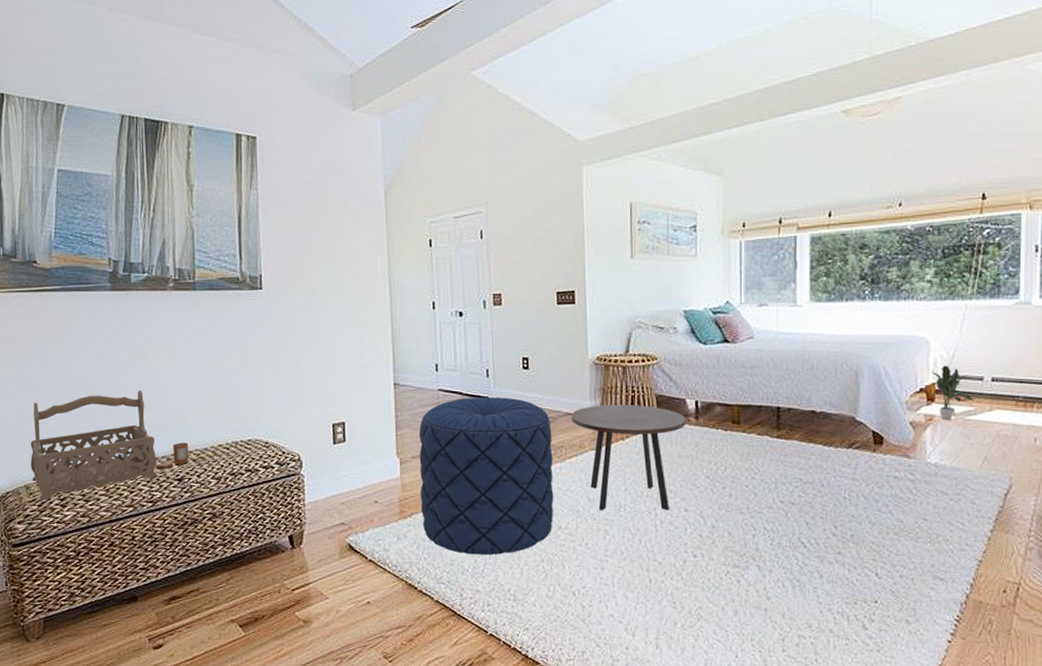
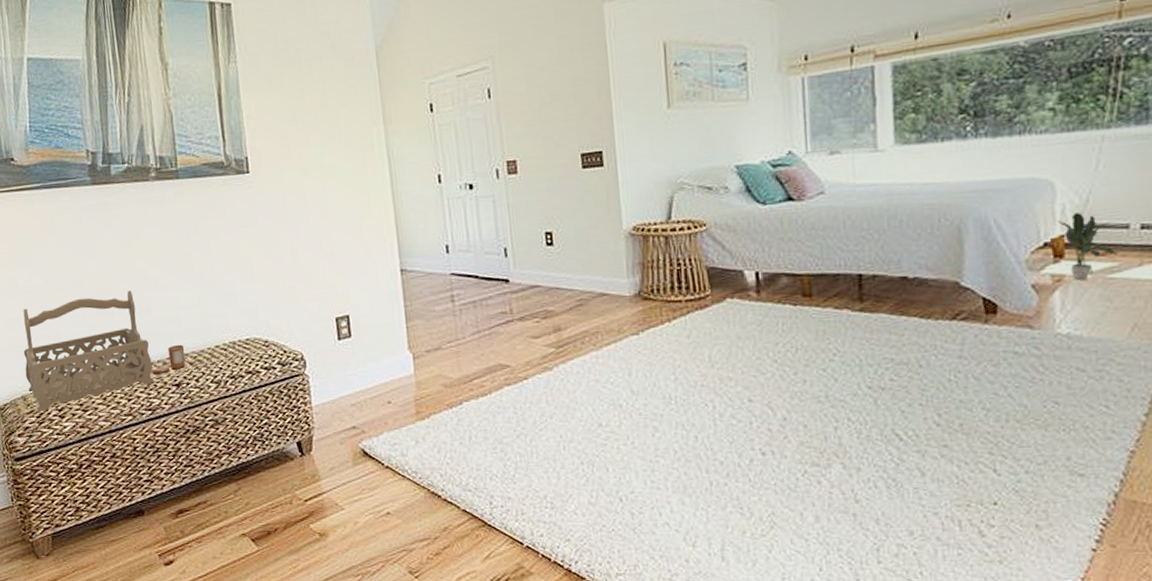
pouf: present [419,396,554,555] -> none [432,278,592,458]
side table: present [571,404,686,510] -> none [606,280,745,404]

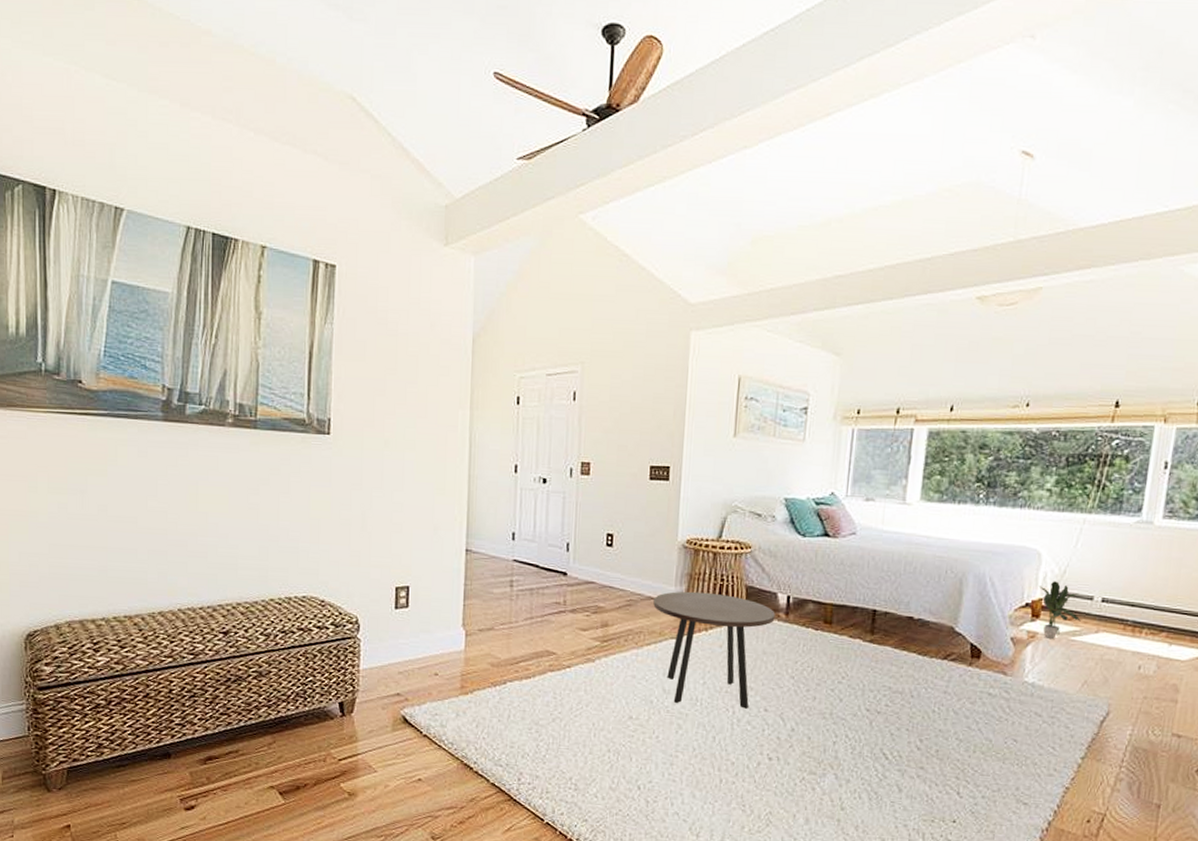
decorative basket: present [23,290,154,412] -> none [62,532,201,643]
candle: present [153,344,185,373] -> none [201,592,238,619]
side table: none [606,280,745,404] -> present [653,591,776,709]

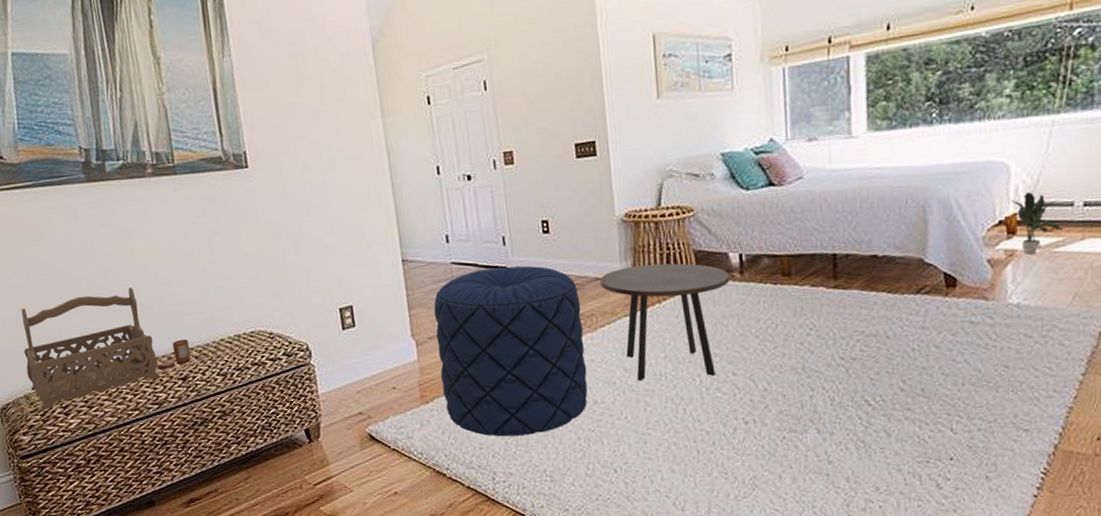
decorative basket: none [62,532,201,643] -> present [20,287,160,410]
candle: none [201,592,238,619] -> present [158,339,191,368]
pouf: none [484,571,632,741] -> present [434,265,588,437]

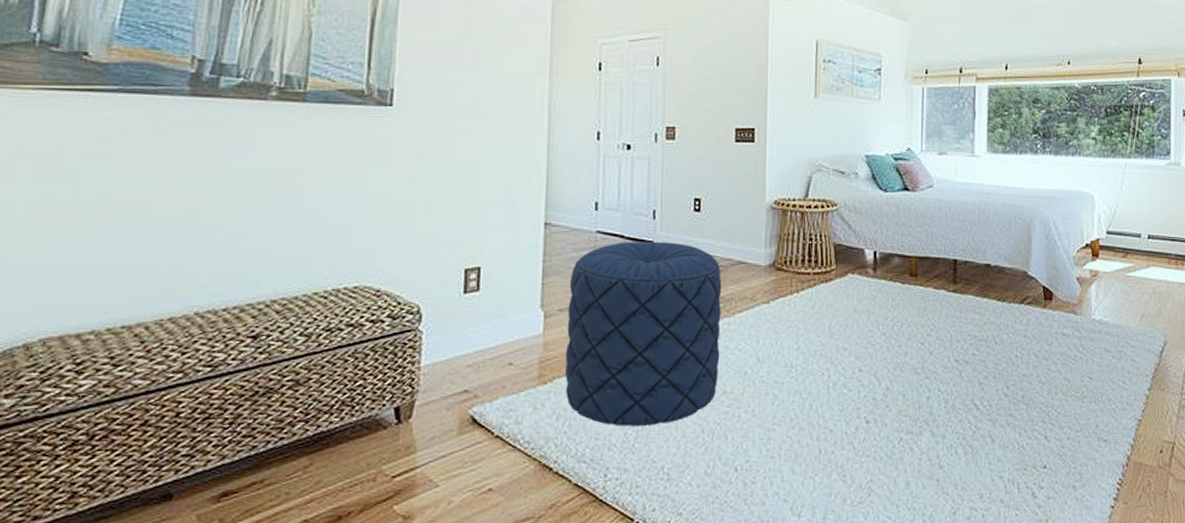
decorative basket: present [20,287,160,410] -> none [36,222,227,365]
candle: present [158,339,191,368] -> none [224,288,273,322]
side table: present [600,263,730,381] -> none [744,253,864,371]
potted plant: present [1011,192,1063,254] -> none [1095,222,1133,276]

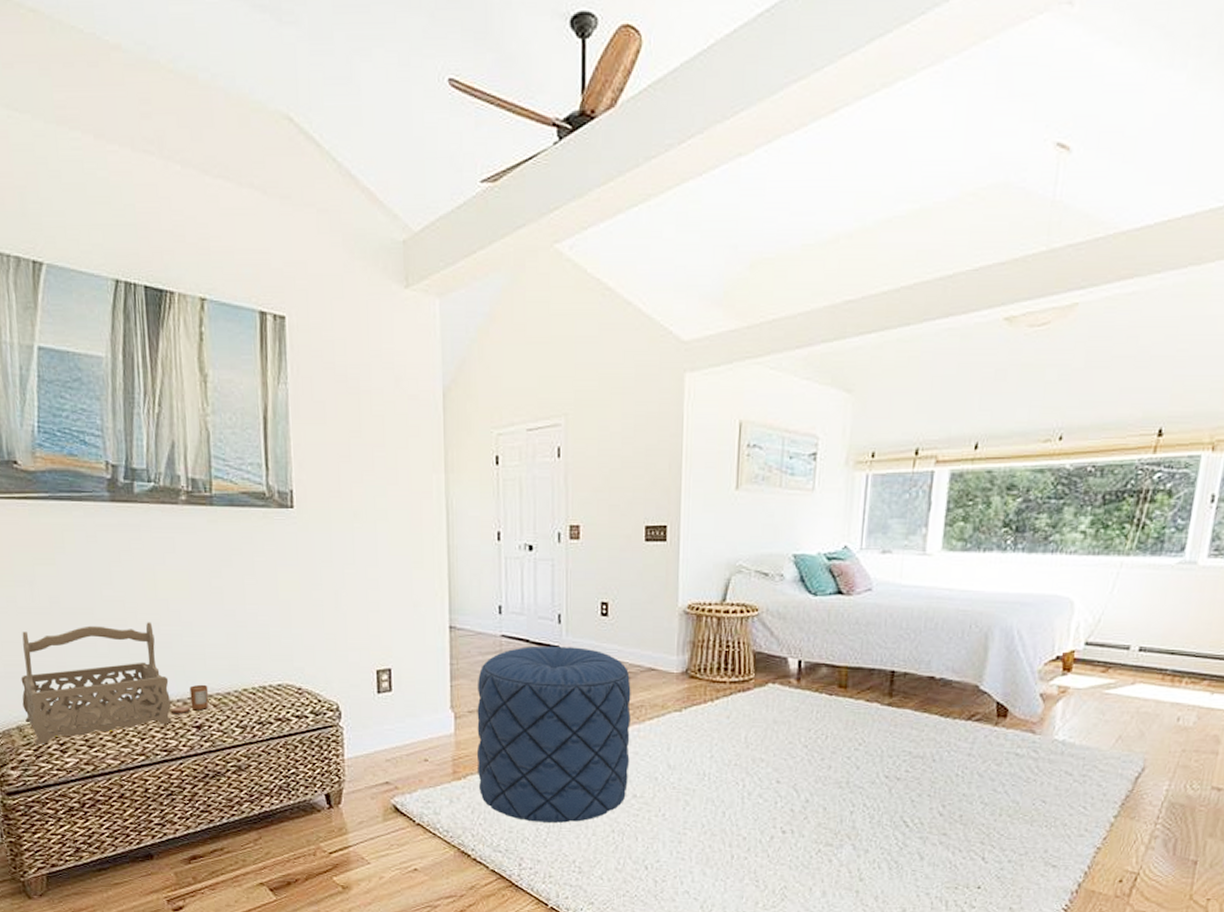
decorative basket: none [36,222,227,365] -> present [20,622,172,744]
candle: none [224,288,273,322] -> present [171,684,209,713]

